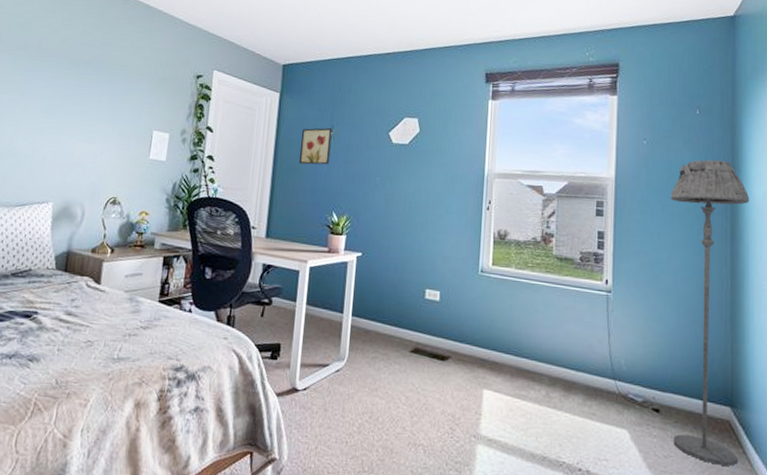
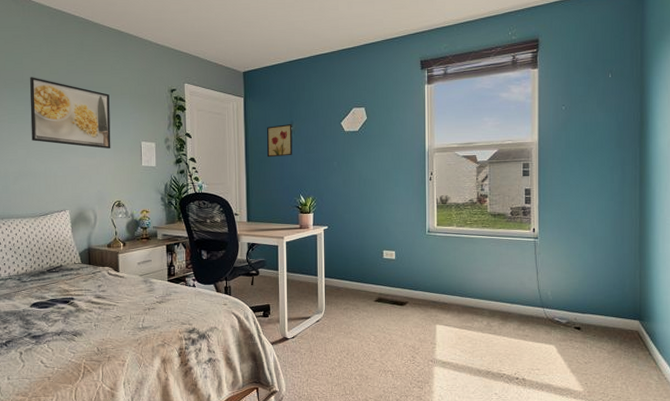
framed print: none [23,44,125,136] -> present [29,77,111,149]
floor lamp: present [670,159,750,466] -> none [586,117,656,365]

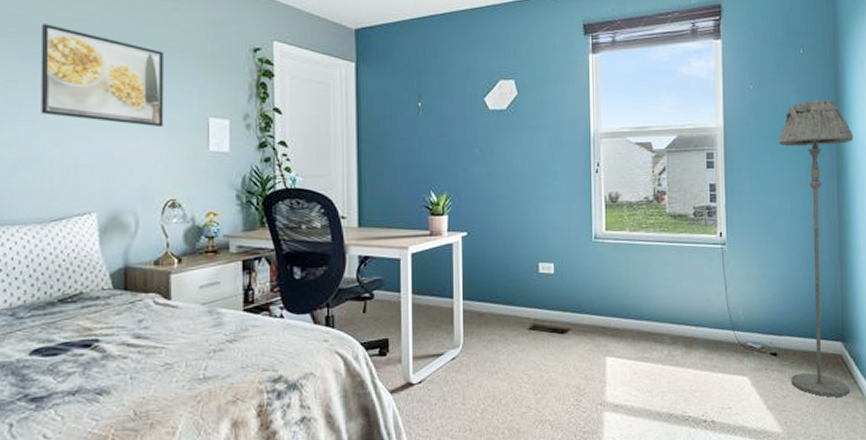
wall art: present [266,124,293,158] -> none [386,99,421,142]
floor lamp: none [586,117,656,365] -> present [778,100,854,397]

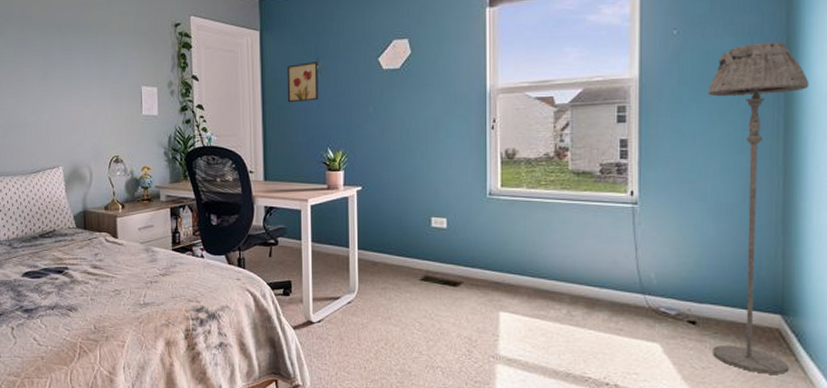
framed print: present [40,24,164,128] -> none [19,14,108,96]
wall art: none [386,99,421,142] -> present [287,62,319,103]

